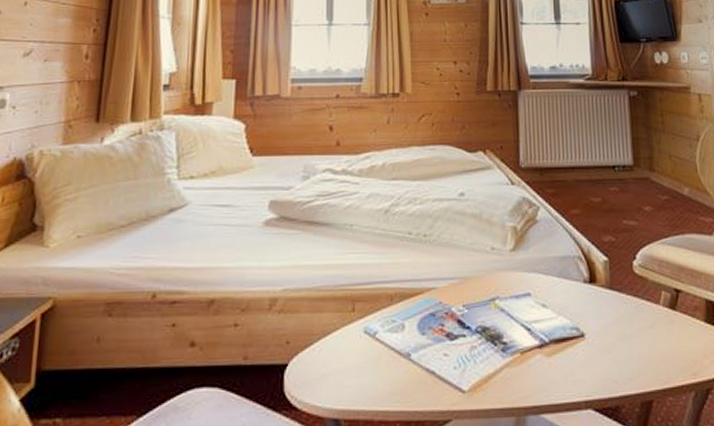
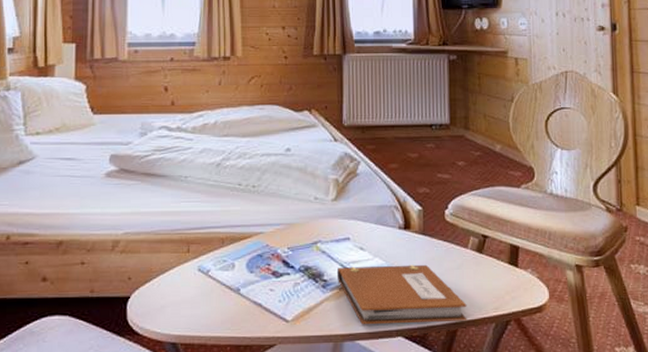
notebook: none [517,323,664,396] -> present [336,264,467,325]

